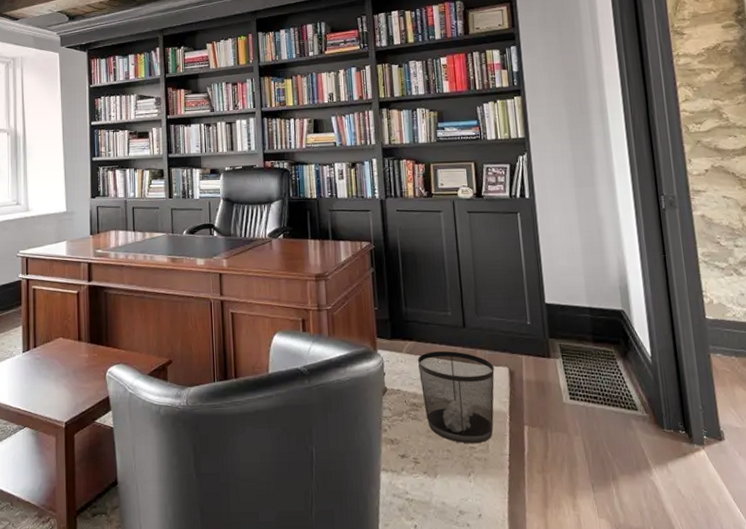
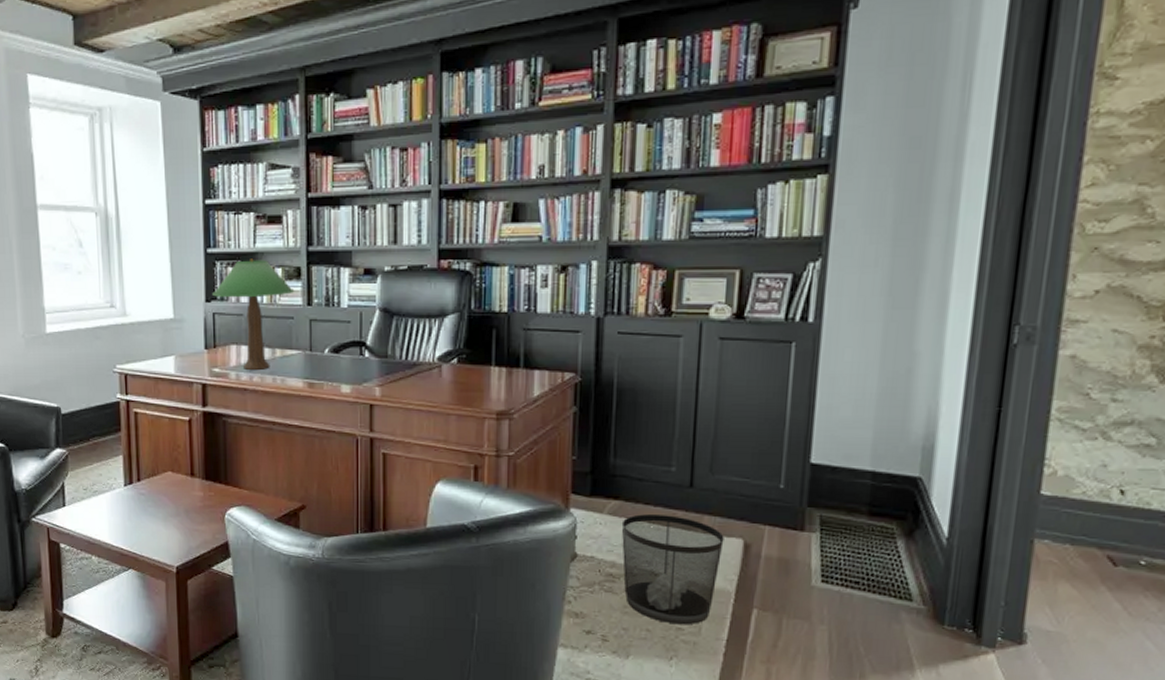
table lamp: none [96,164,159,251] -> present [212,258,295,371]

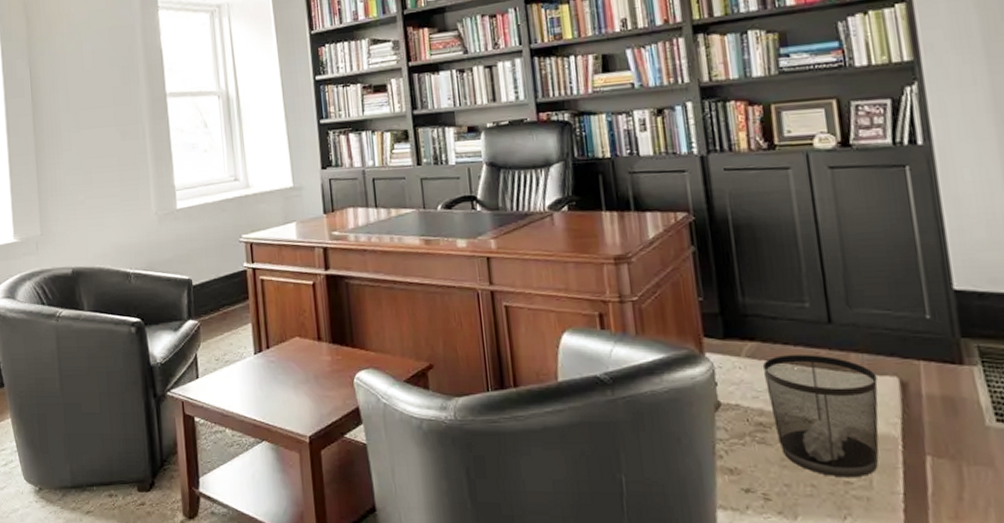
table lamp: present [212,258,295,371] -> none [327,125,404,232]

